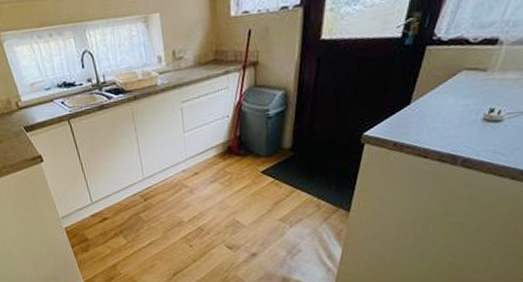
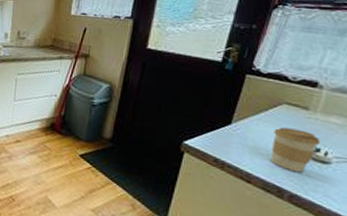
coffee cup: none [447,93,495,138] -> present [270,127,320,173]

